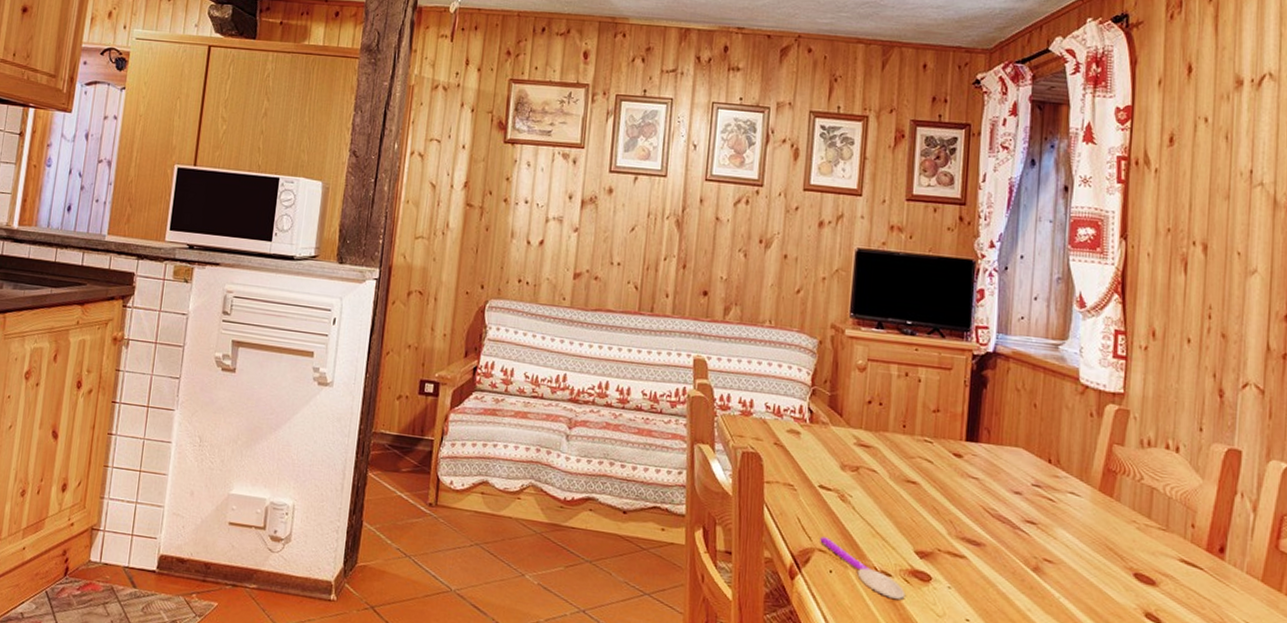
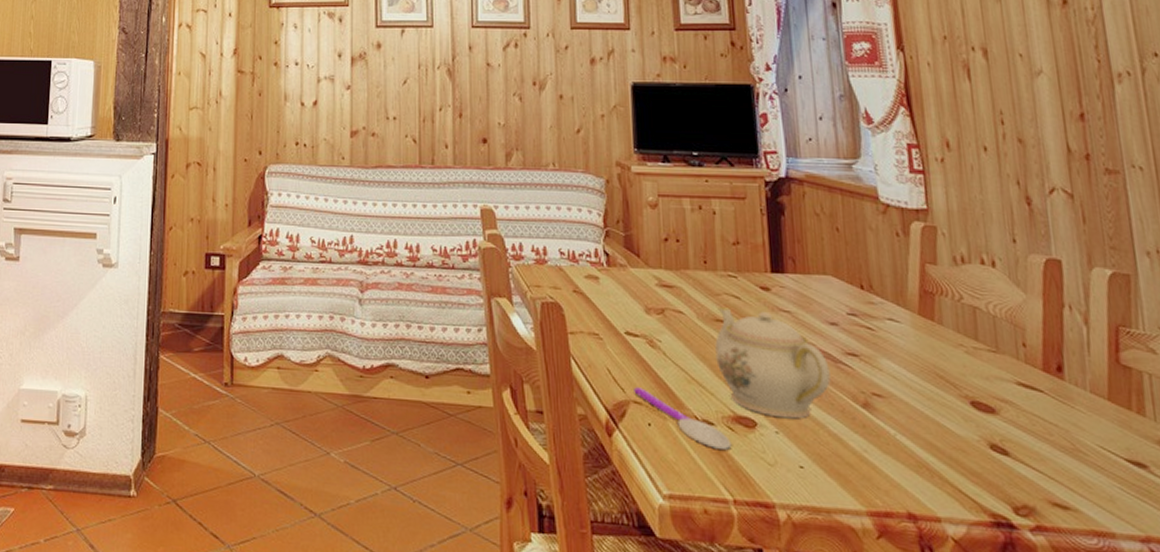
teapot: none [901,469,1008,577] -> present [715,307,831,419]

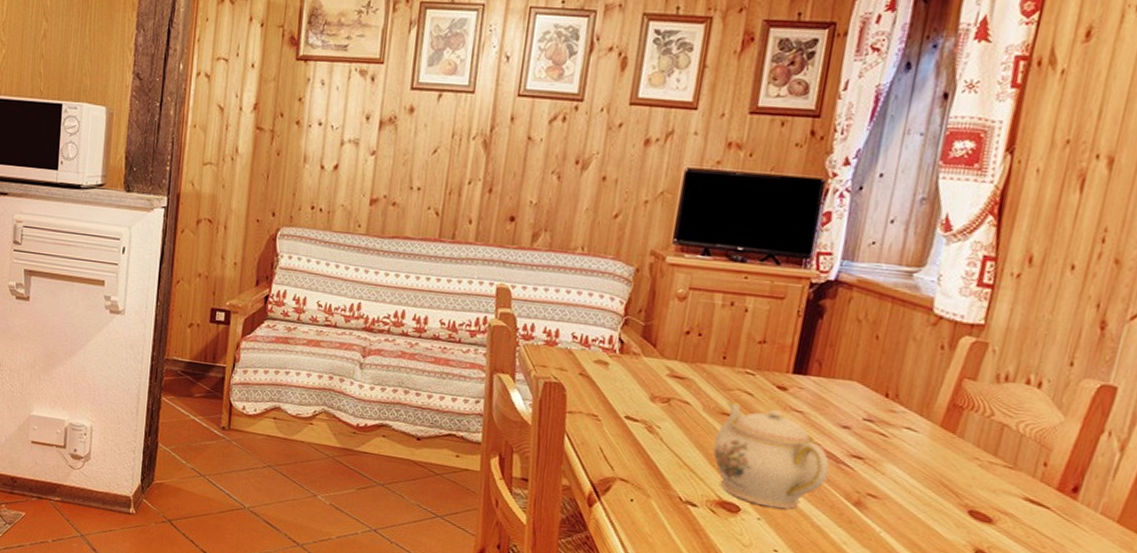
spoon: present [634,387,732,449] -> none [622,466,711,529]

